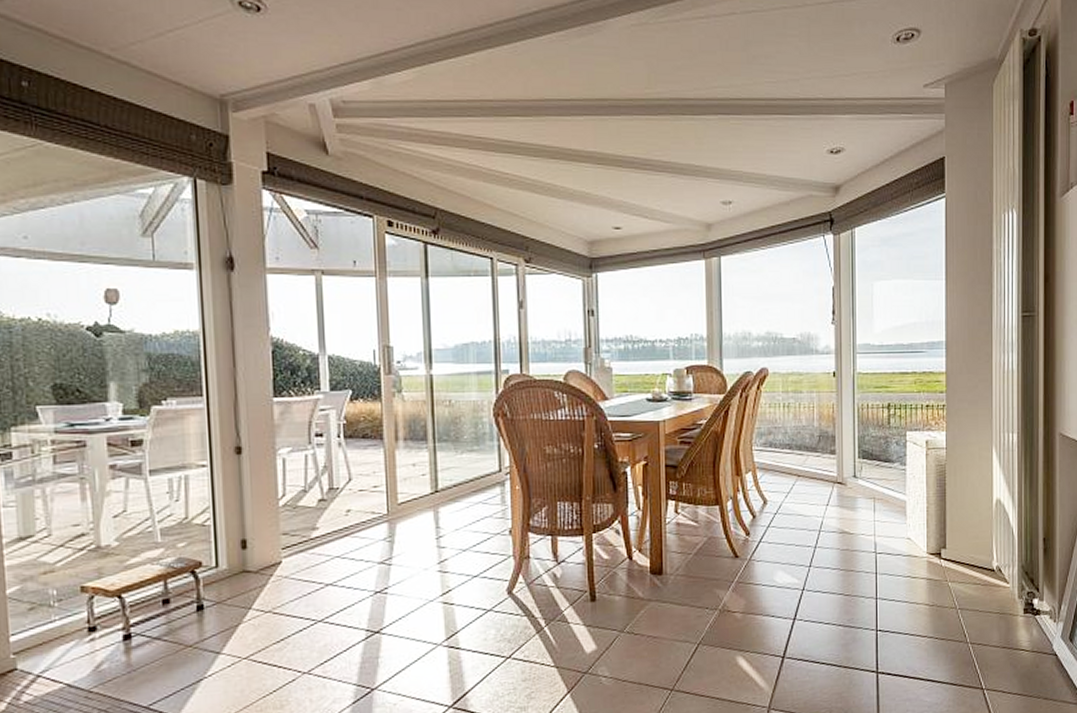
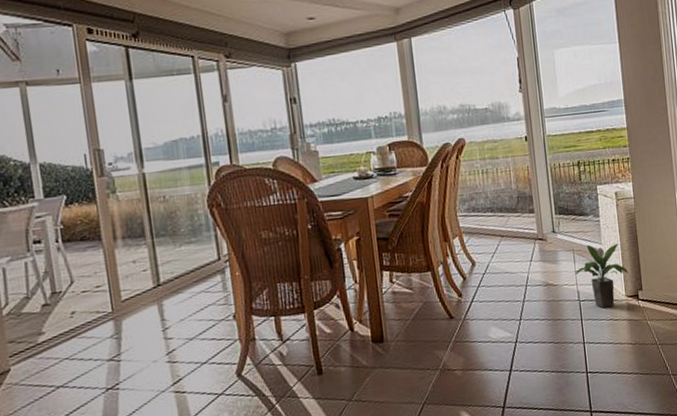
potted plant: none [874,494,933,564] -> present [575,244,629,309]

